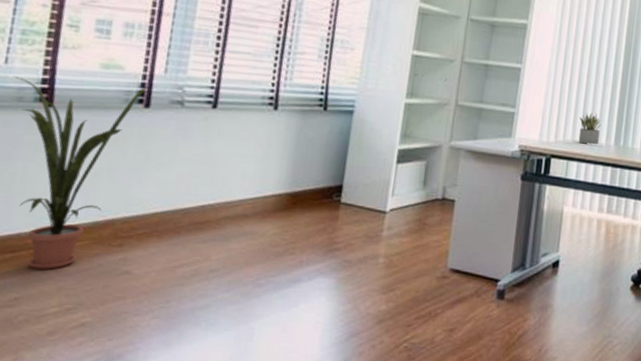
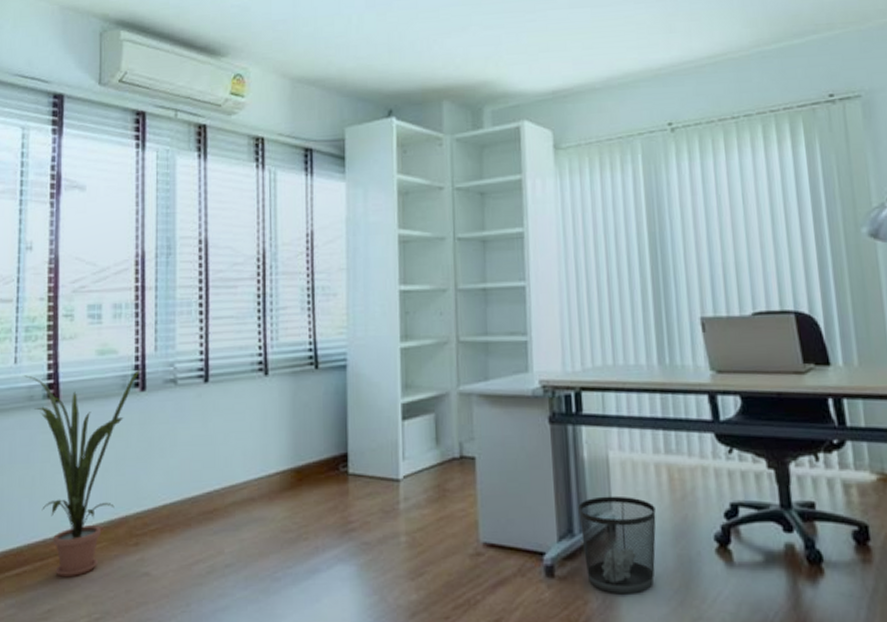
waste bin: none [530,240,592,316] -> present [578,496,656,595]
succulent plant: present [578,112,602,145] -> none [608,327,637,369]

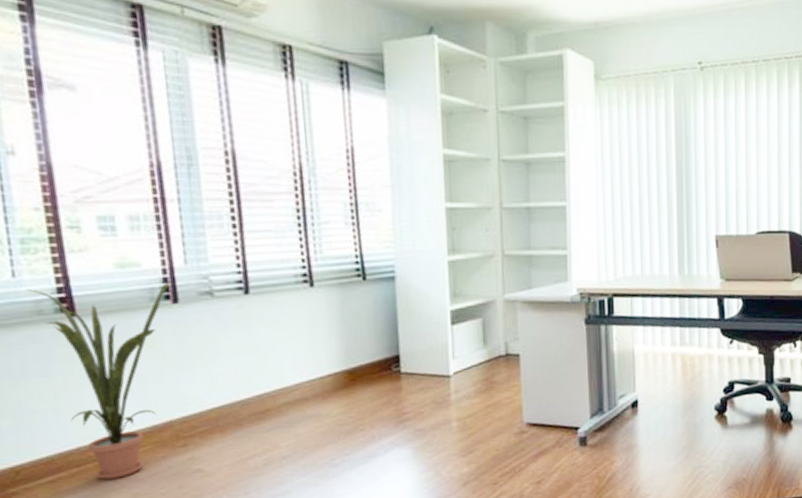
waste bin: present [578,496,656,595] -> none [608,380,671,455]

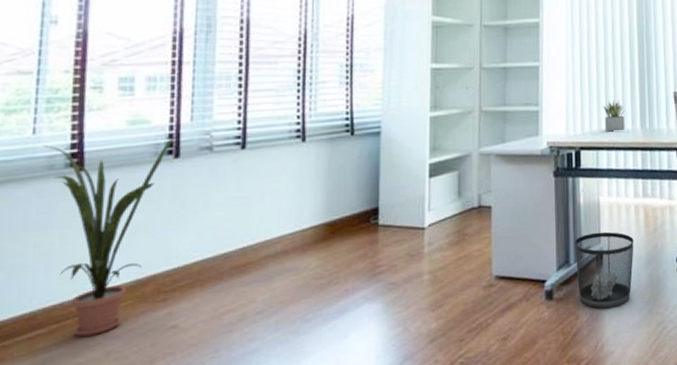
waste bin: none [608,380,671,455] -> present [574,231,634,309]
succulent plant: none [637,243,662,278] -> present [603,99,625,132]

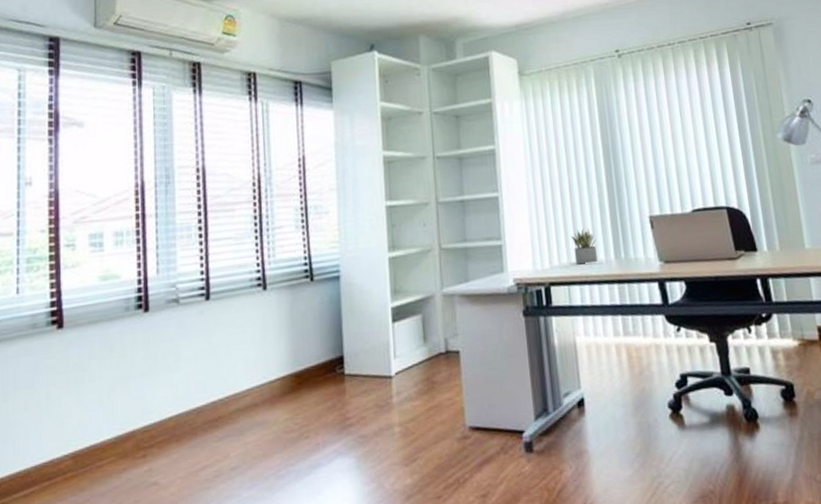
house plant: present [43,136,177,337] -> none [26,290,145,494]
waste bin: present [574,231,634,309] -> none [551,375,620,462]

